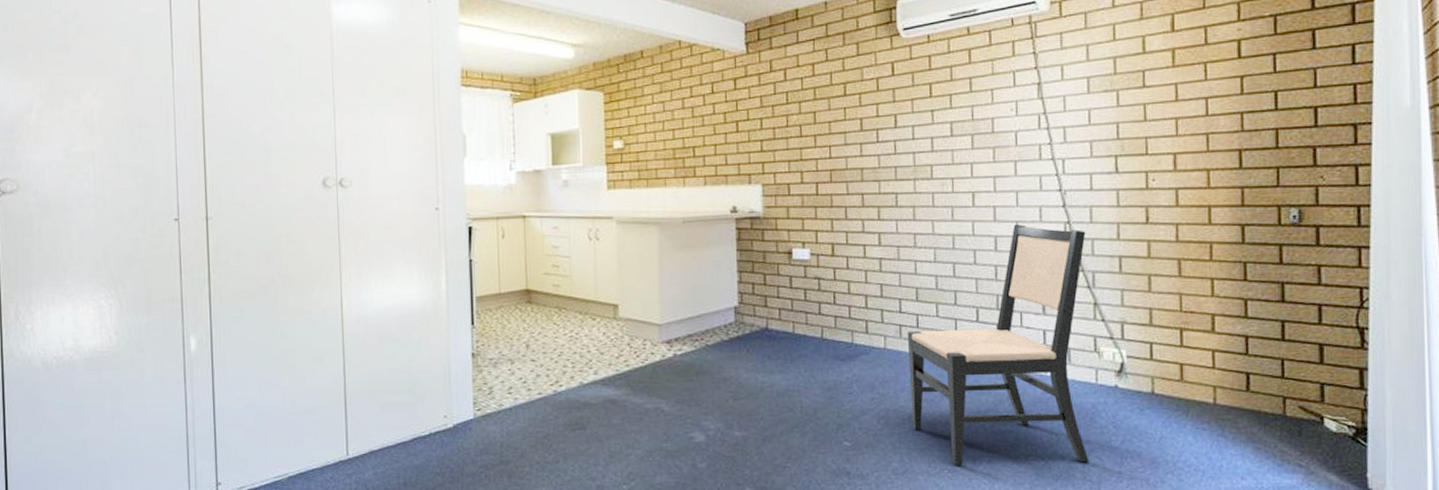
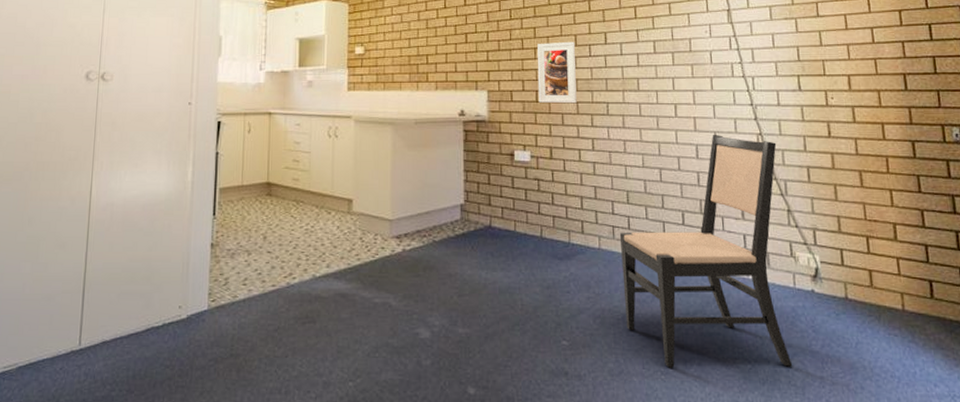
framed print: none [817,126,862,196] -> present [537,41,577,104]

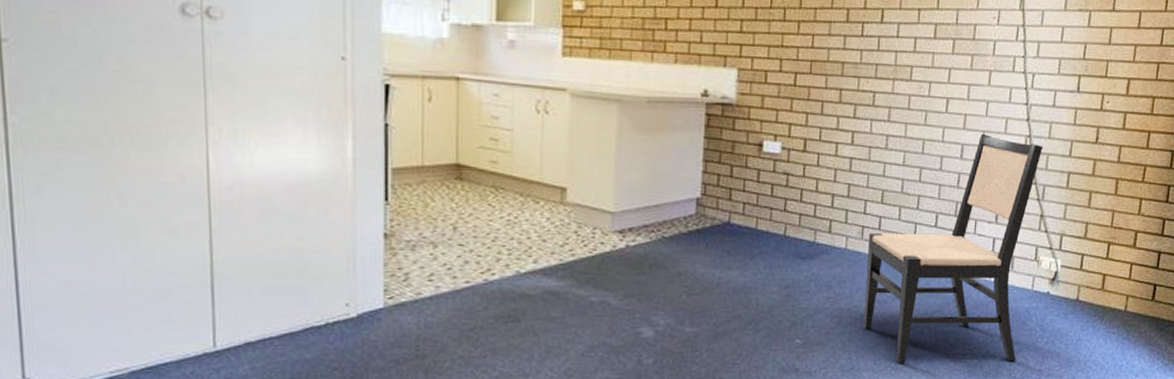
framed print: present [537,41,577,104] -> none [796,15,847,91]

